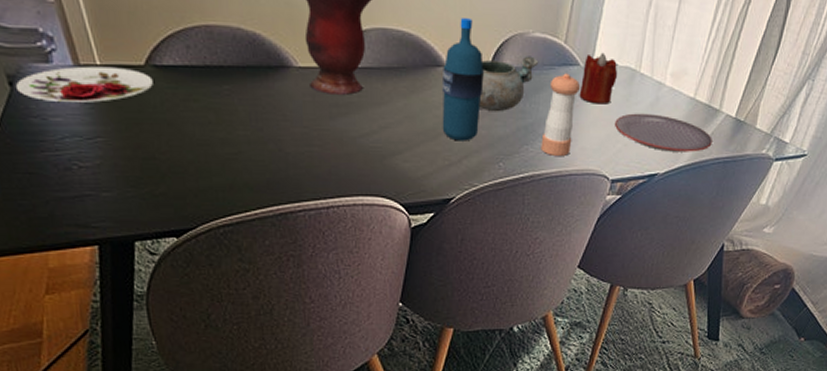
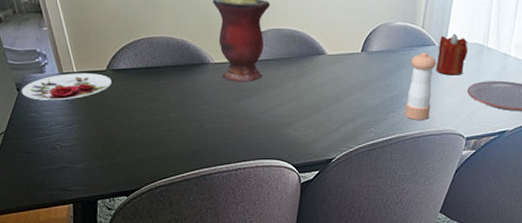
water bottle: present [441,18,484,141] -> none [323,15,356,113]
decorative bowl: present [479,56,539,112] -> none [353,41,401,88]

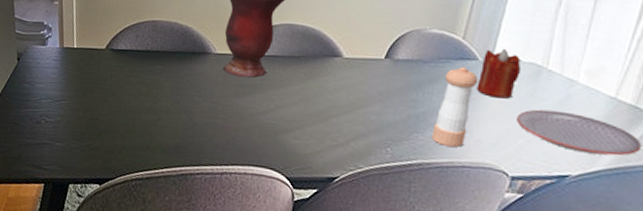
plate: present [22,72,112,100] -> none [21,48,109,75]

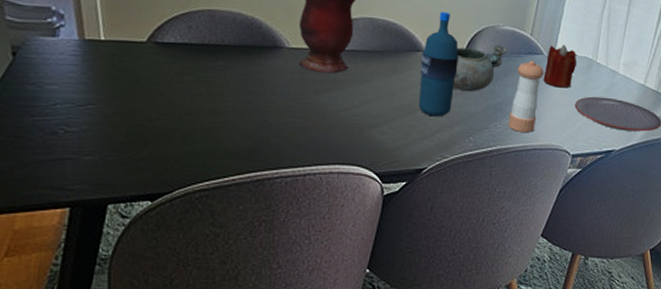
water bottle: none [333,16,379,125] -> present [418,12,459,117]
decorative bowl: none [371,49,435,100] -> present [453,45,508,92]

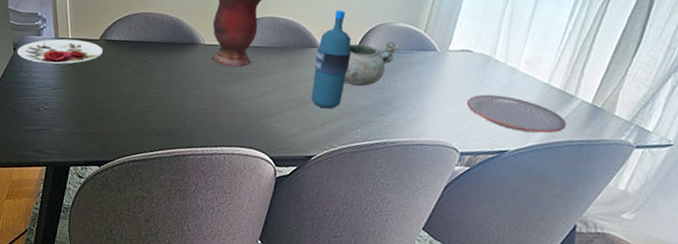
plate: none [19,40,152,73] -> present [17,39,103,64]
pepper shaker: present [508,60,545,132] -> none [396,57,437,128]
candle: present [543,44,577,88] -> none [434,41,473,85]

